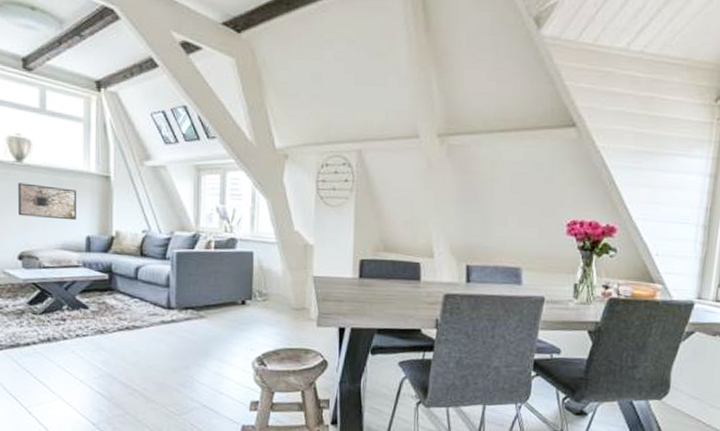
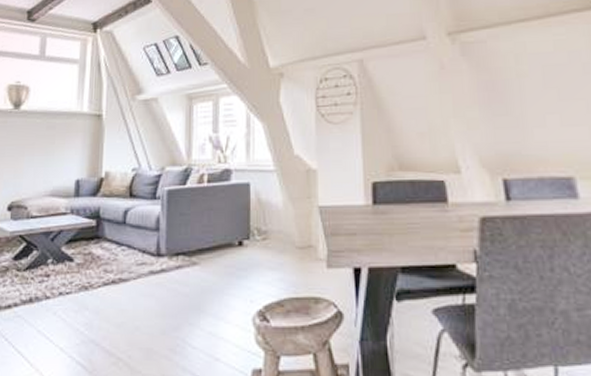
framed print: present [18,183,76,221] -> none [12,129,68,164]

